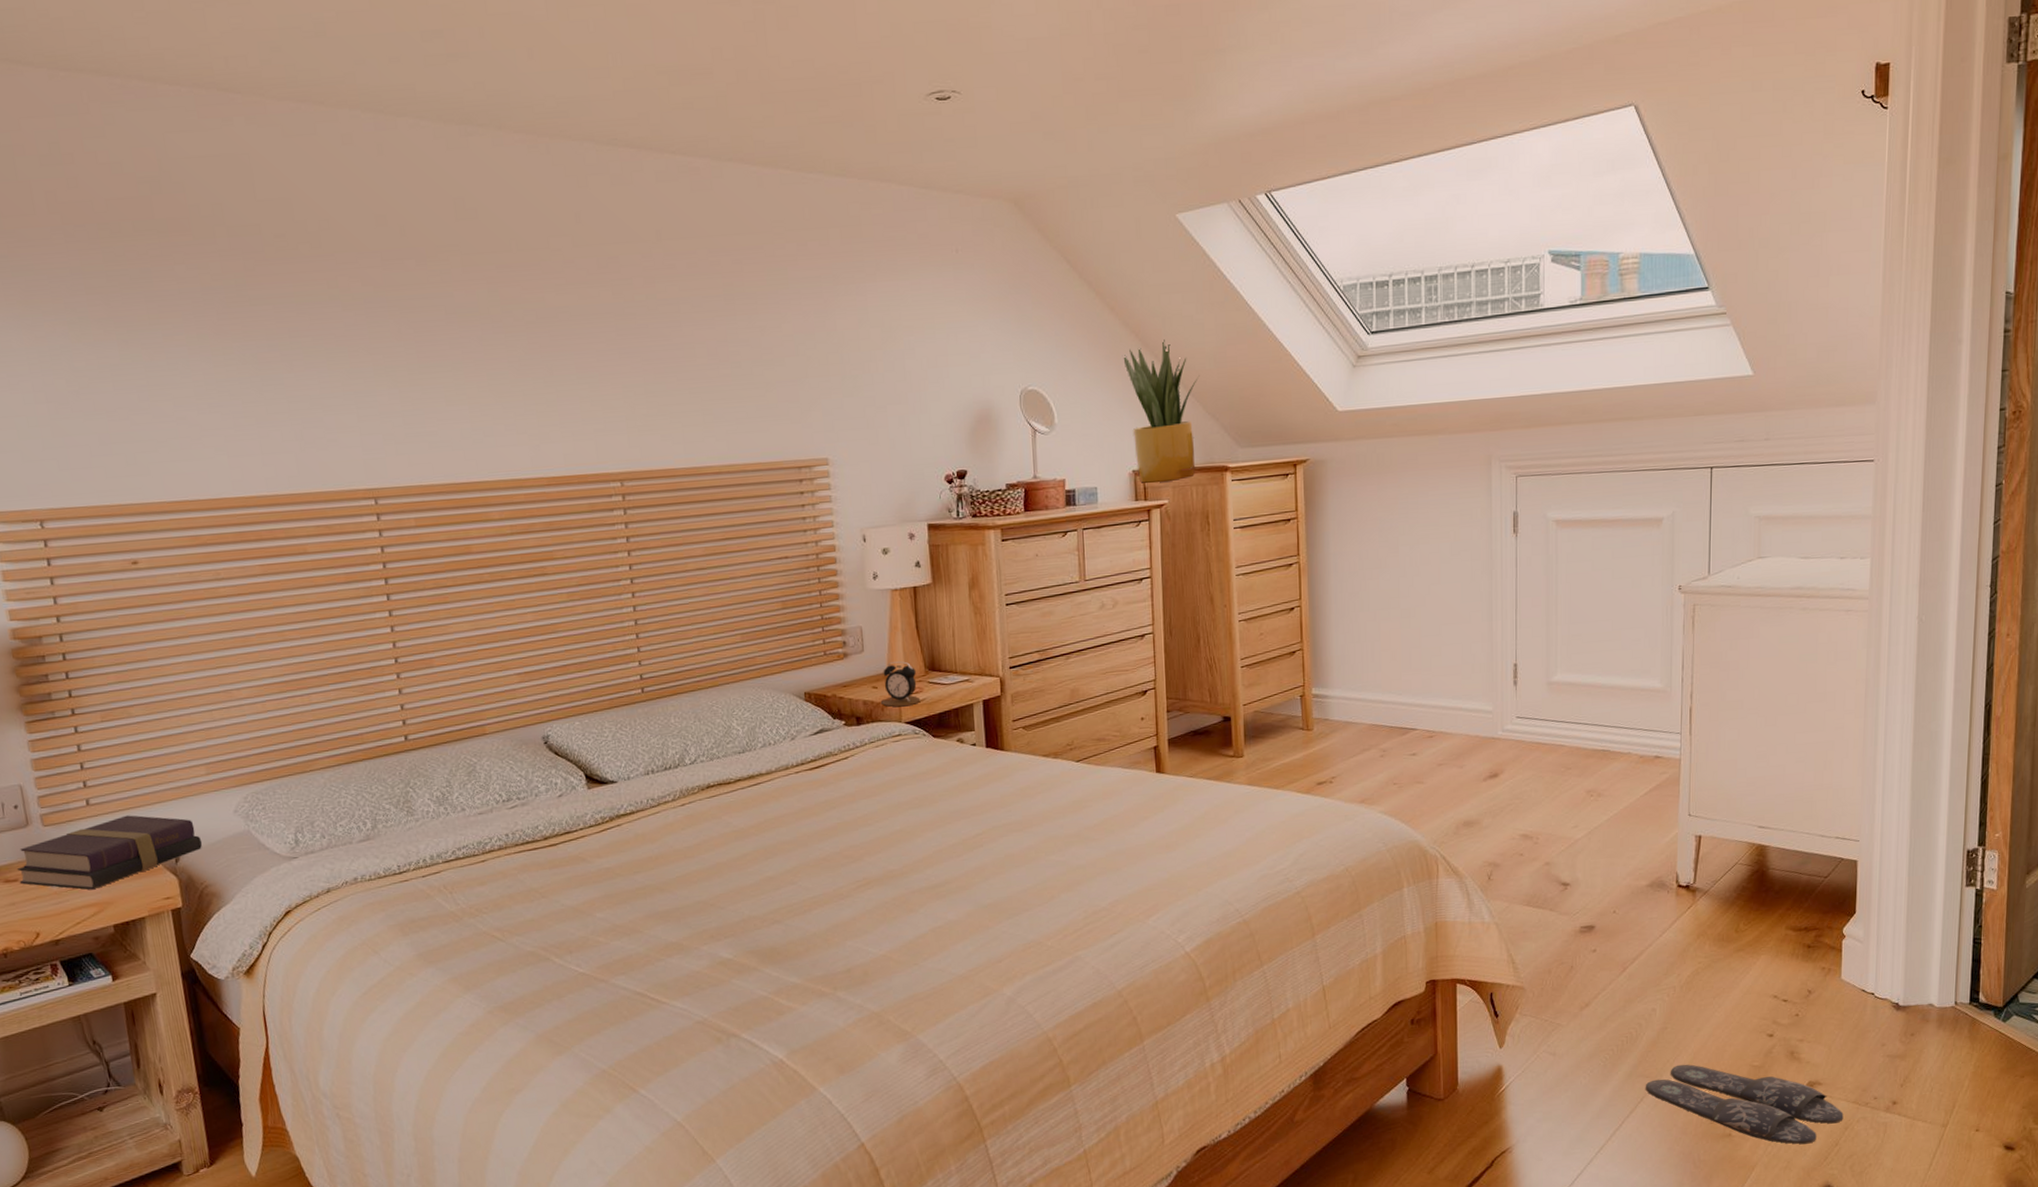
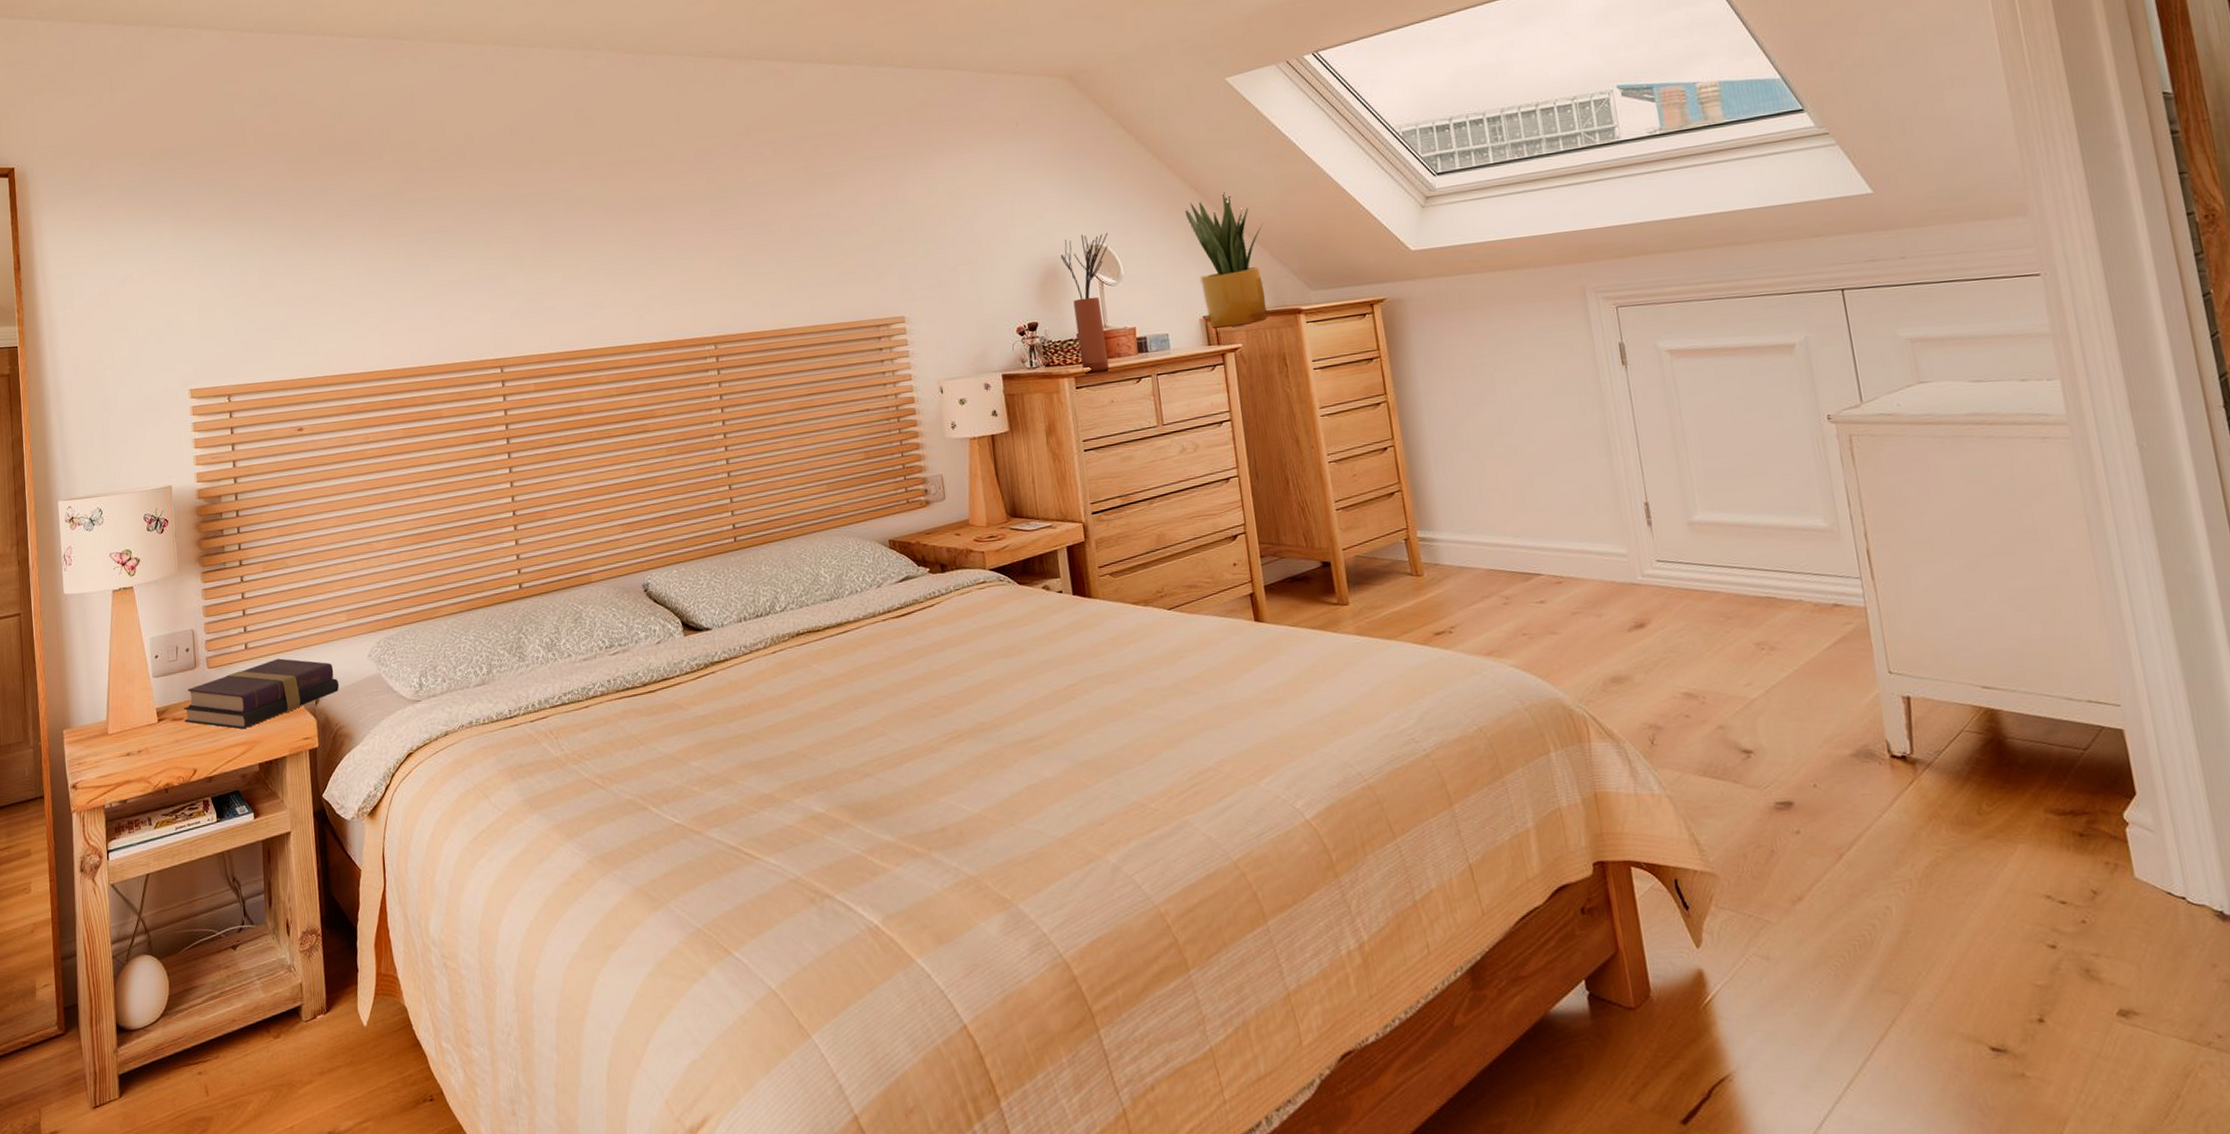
alarm clock: present [881,661,921,707] -> none [965,508,1004,554]
vase: none [994,377,1044,528] -> present [1060,232,1110,375]
slippers: present [1645,1064,1844,1145] -> none [1894,979,2180,1094]

